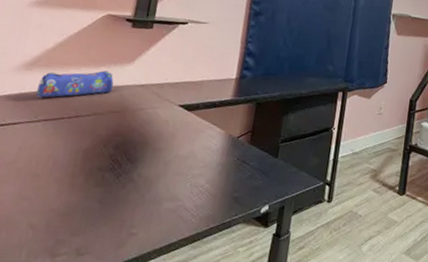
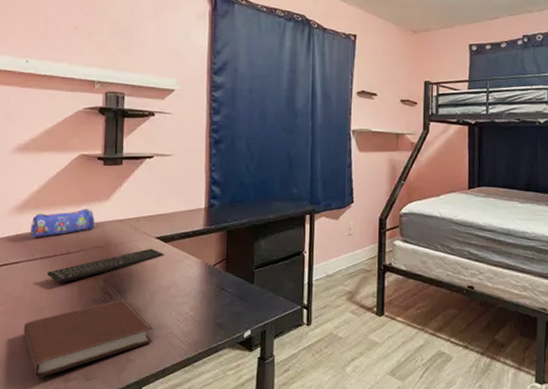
notebook: none [10,168,163,251] -> present [23,299,153,377]
keyboard: none [48,116,186,149] -> present [46,248,165,284]

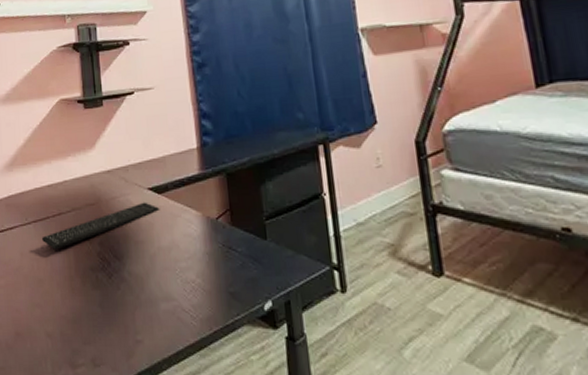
notebook: present [23,299,153,377] -> none [25,265,159,362]
pencil case: present [30,209,95,238] -> none [21,161,83,198]

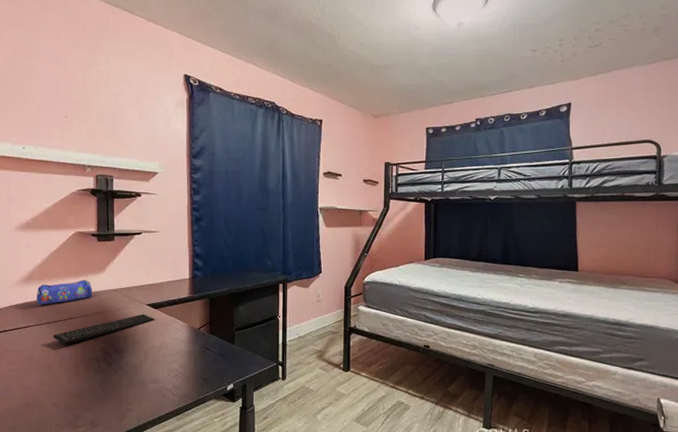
pencil case: none [21,161,83,198] -> present [36,280,92,305]

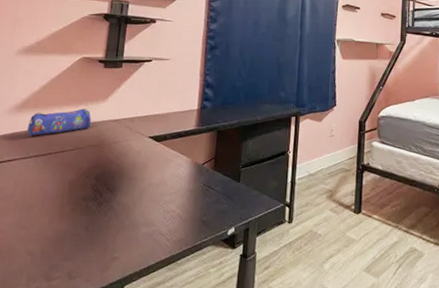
keyboard: present [53,314,155,345] -> none [39,147,156,181]

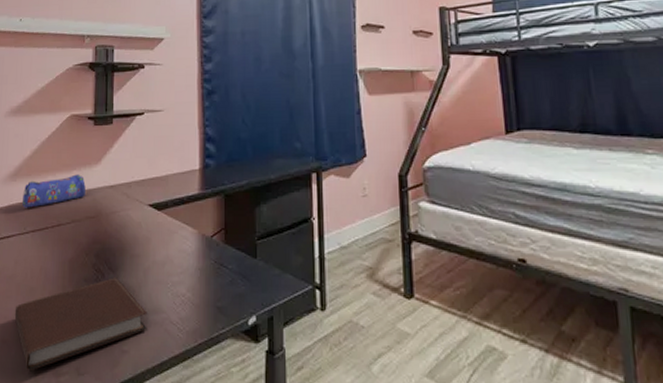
notebook: none [10,197,140,276] -> present [14,277,147,370]

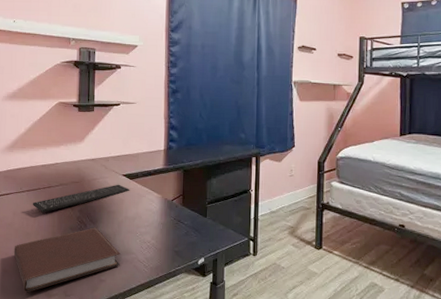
pencil case: present [22,174,86,208] -> none [19,149,71,173]
keyboard: none [38,217,158,260] -> present [32,184,130,213]

